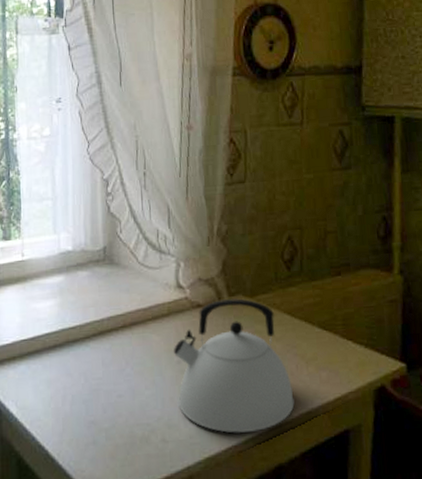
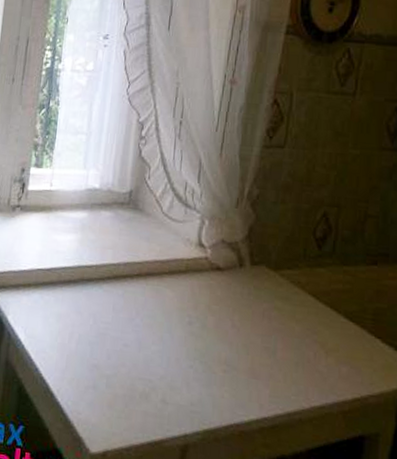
kettle: present [173,298,295,433] -> none [183,266,308,415]

